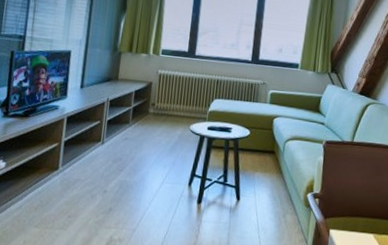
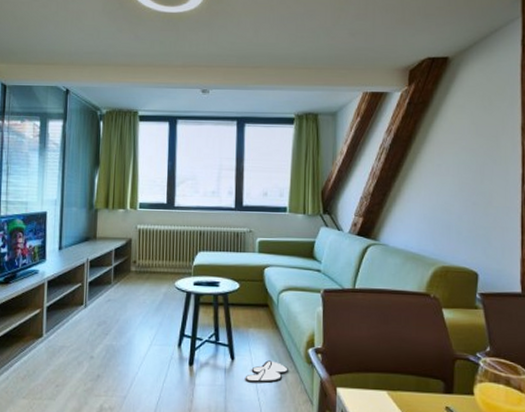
slippers: none [248,202,288,223] -> present [245,360,288,383]

